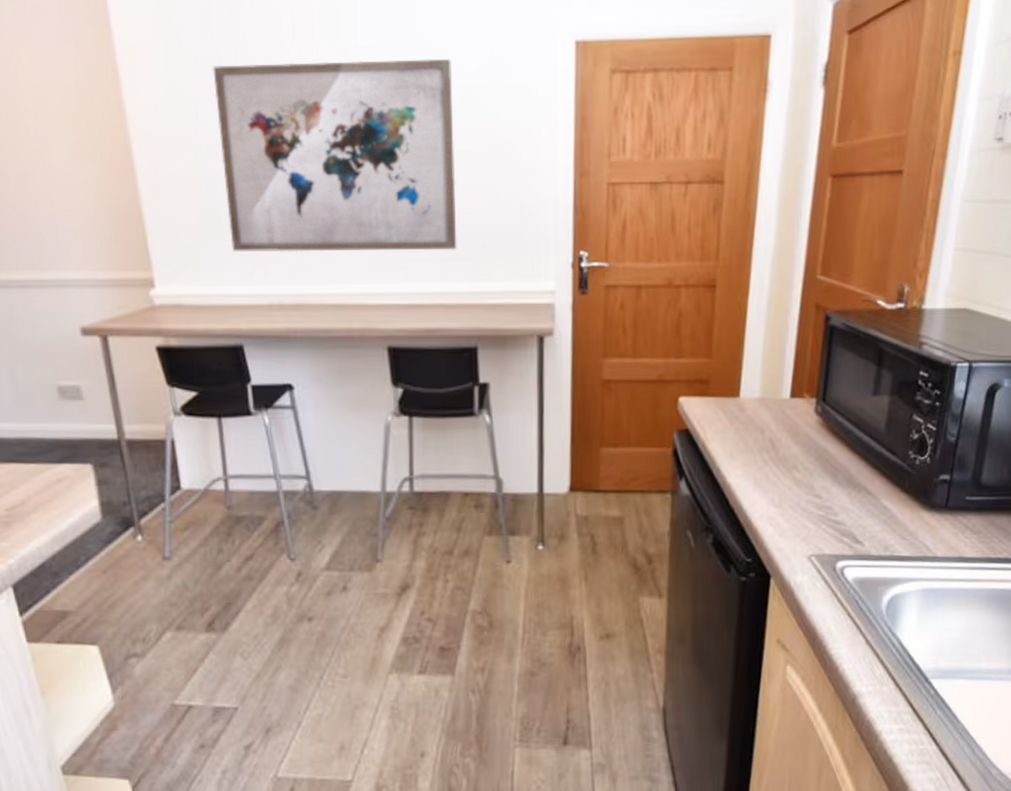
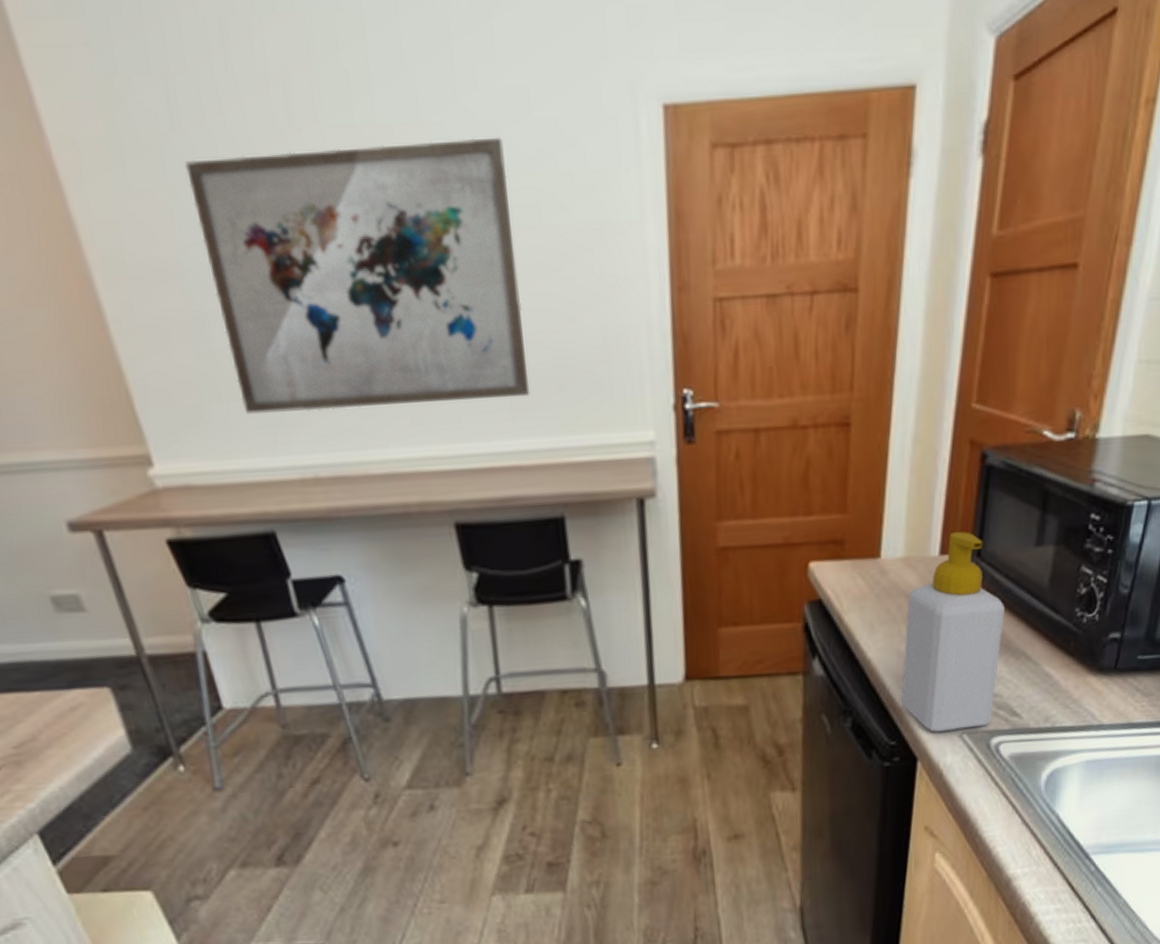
soap bottle: none [756,380,847,553] -> present [900,532,1004,732]

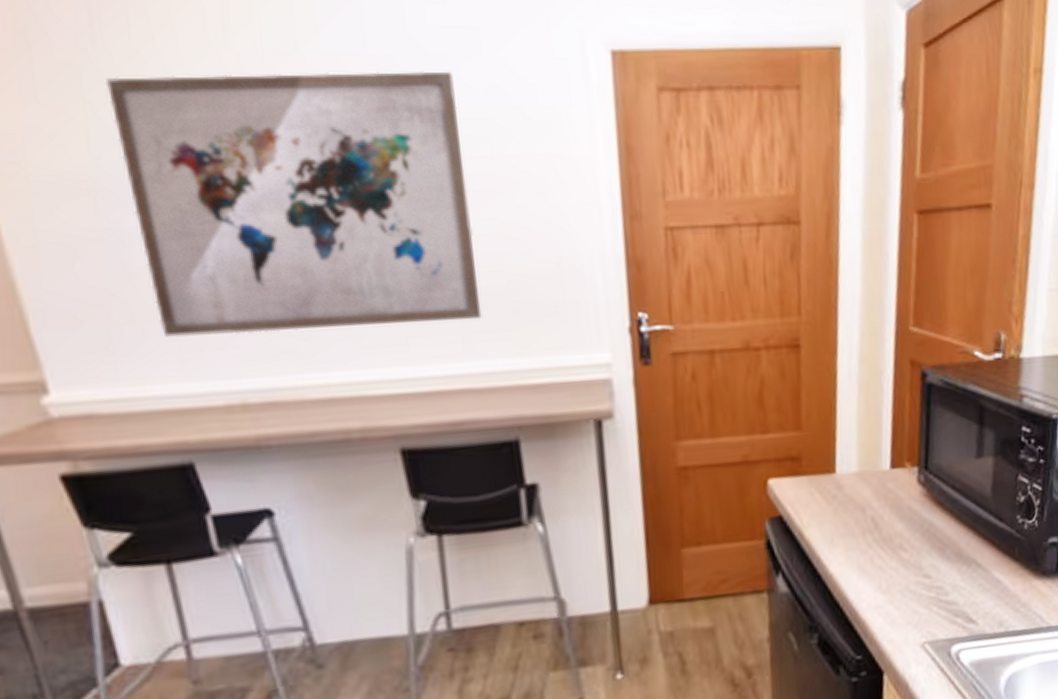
soap bottle: present [900,532,1004,732] -> none [863,446,954,644]

